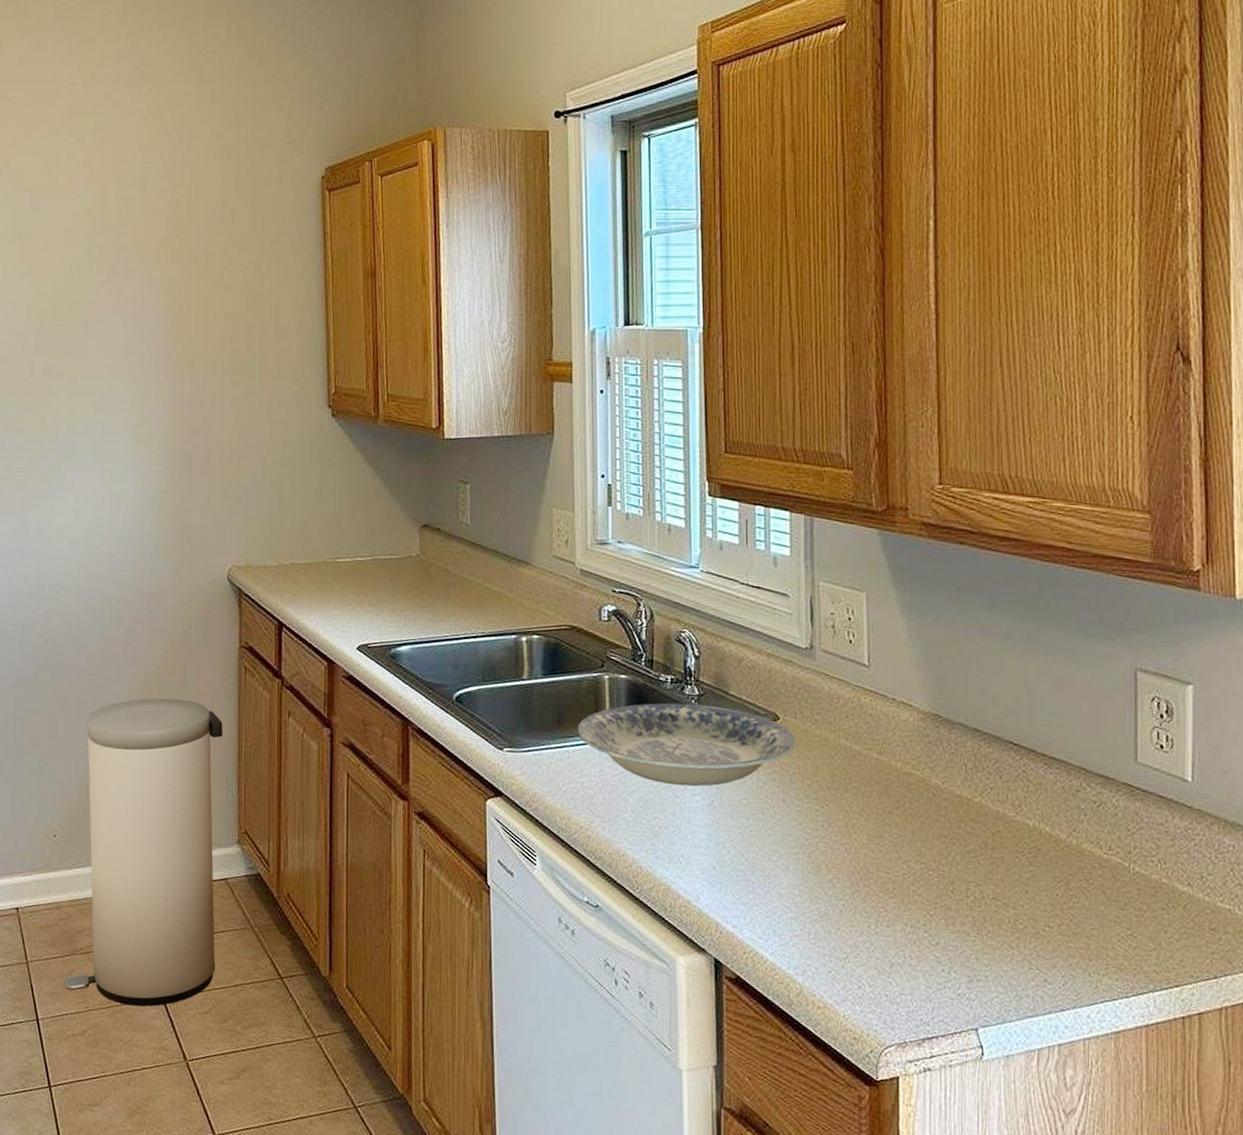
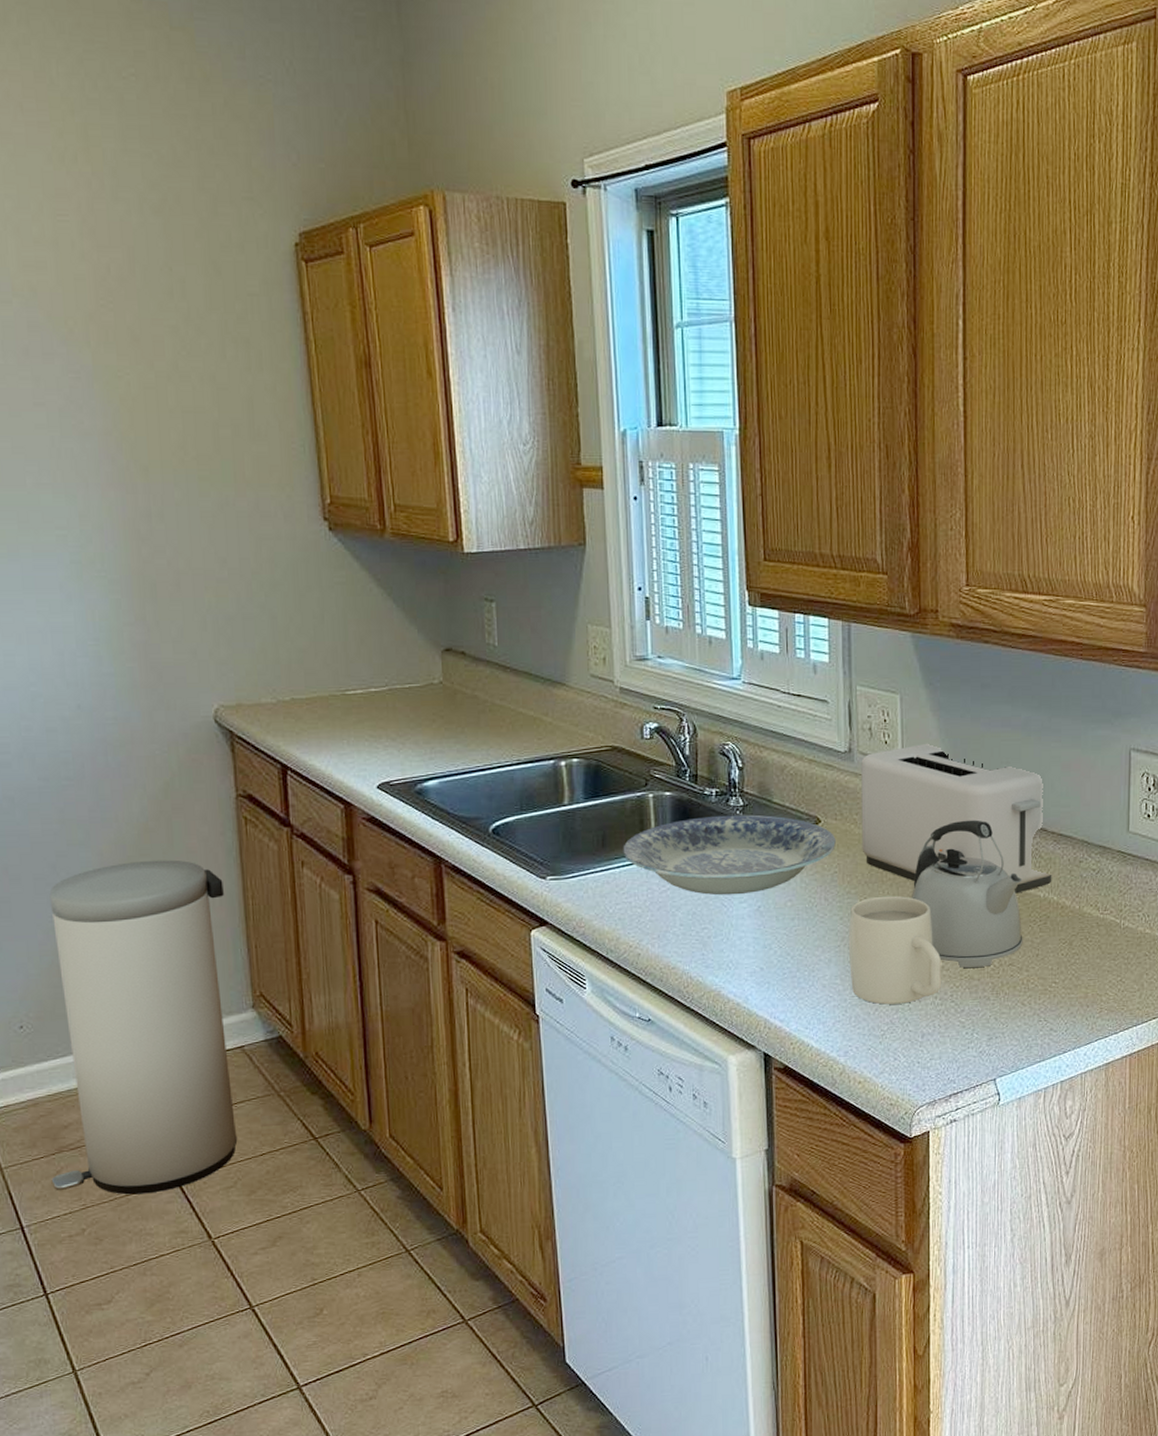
mug: none [807,804,913,927] -> present [848,895,942,1005]
toaster: none [823,645,1045,819] -> present [861,743,1054,894]
kettle: none [877,731,1009,898] -> present [910,820,1023,968]

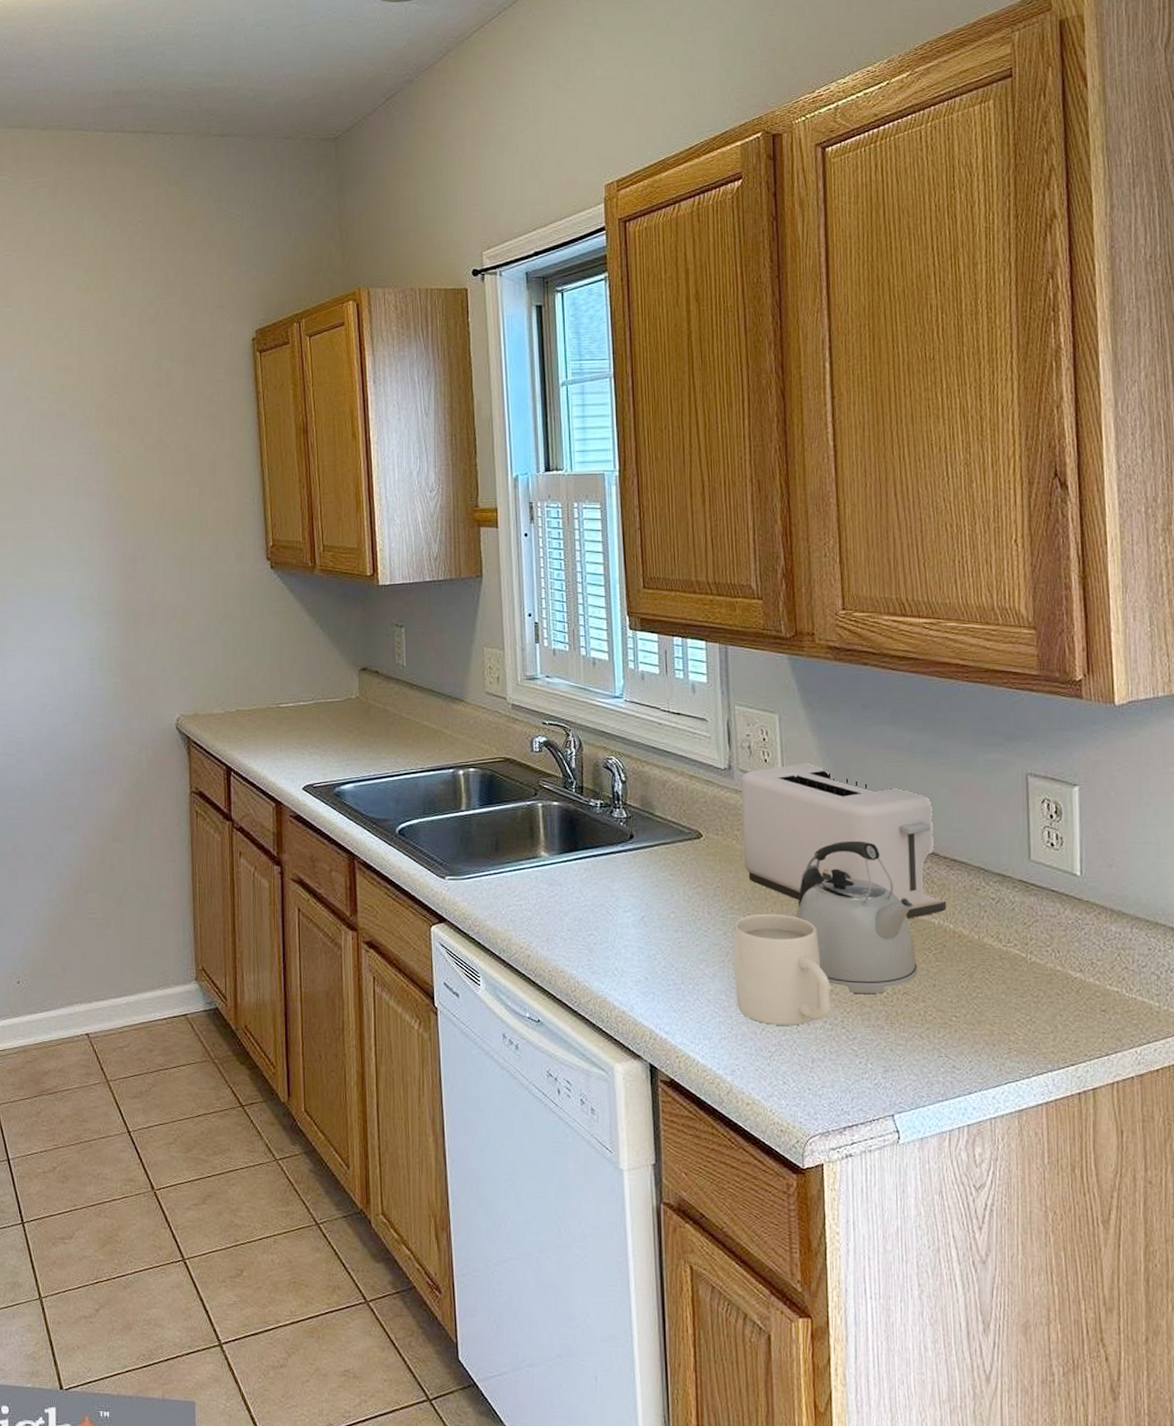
pedal bin: present [49,859,238,1195] -> none [33,845,179,1141]
plate: present [623,815,836,896] -> none [514,826,718,904]

